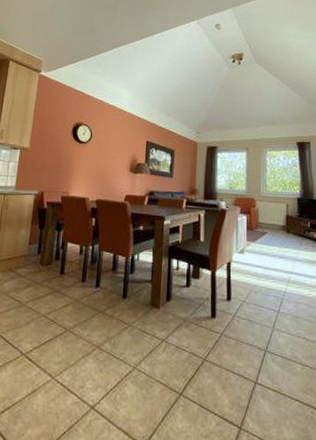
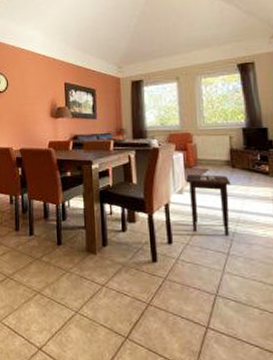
side table: none [247,235,285,295] -> present [186,174,231,236]

